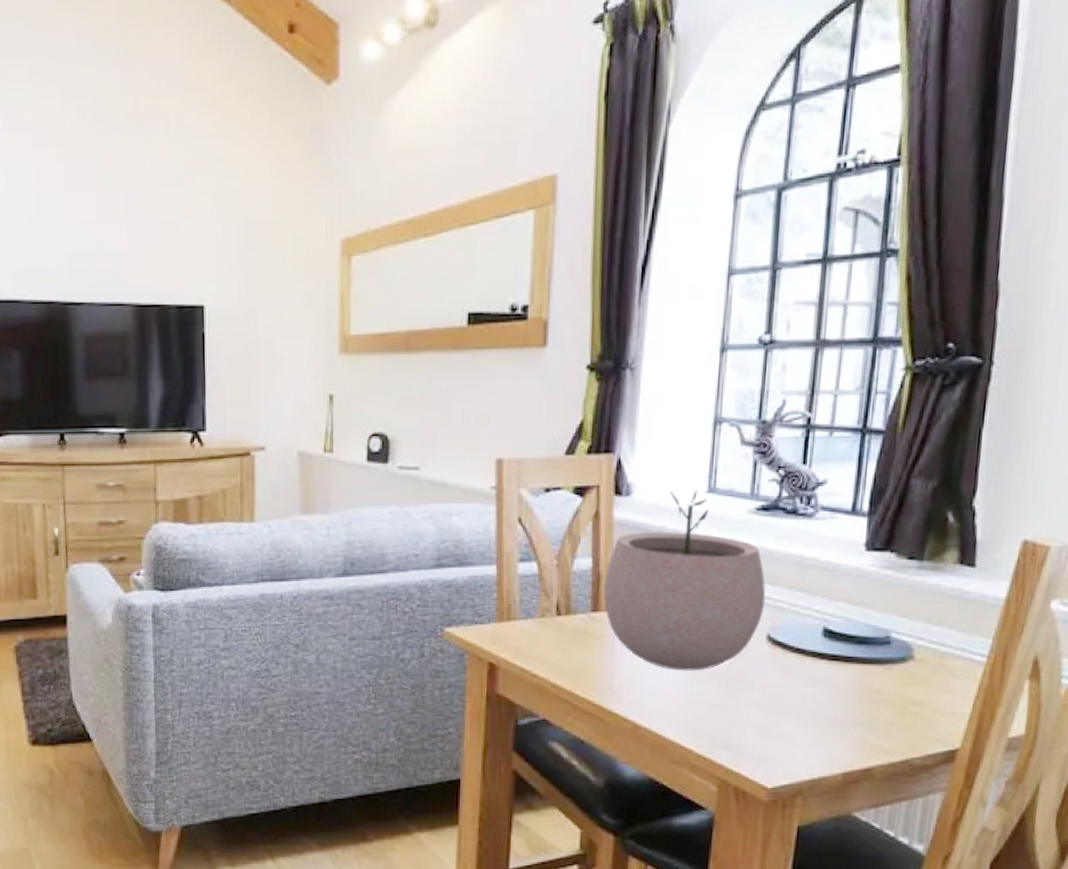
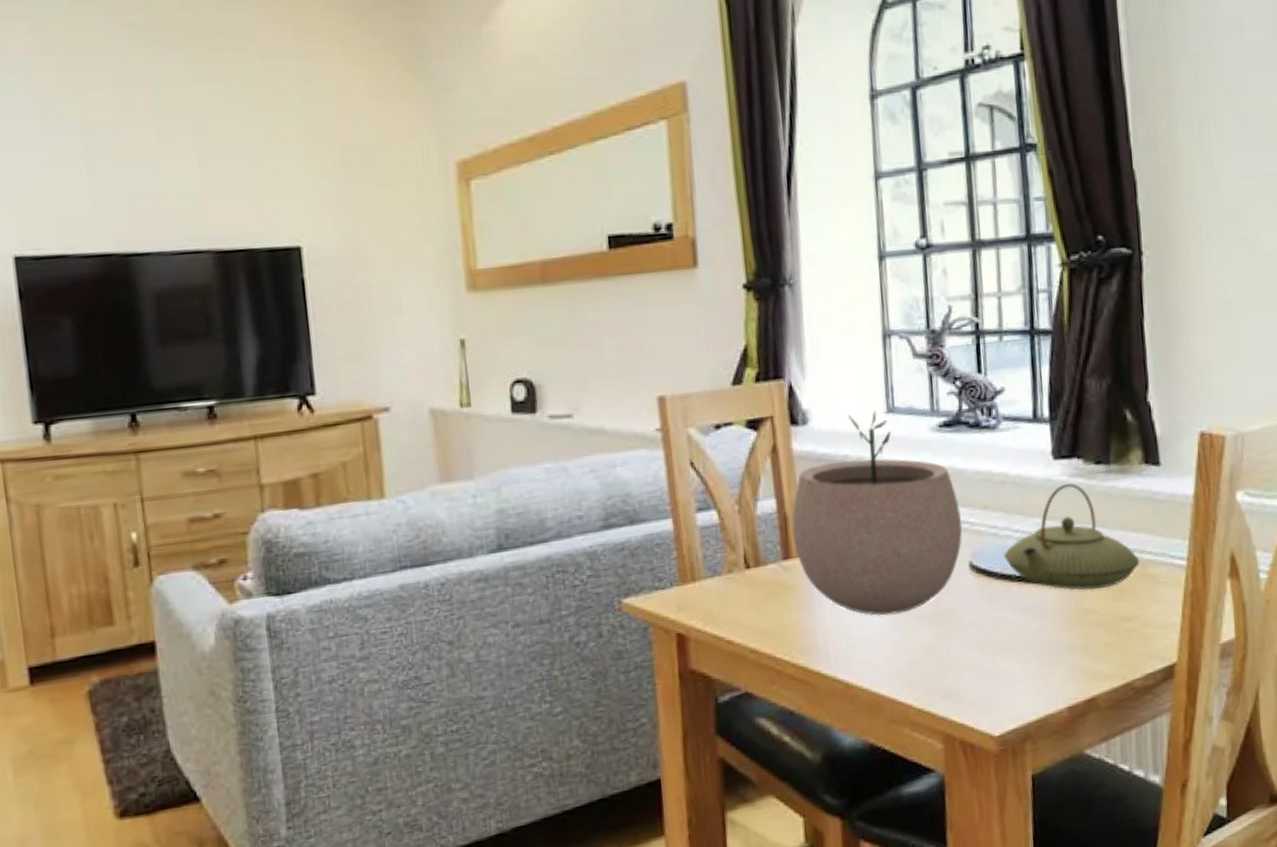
teapot: none [802,573,938,673] -> present [1003,483,1140,591]

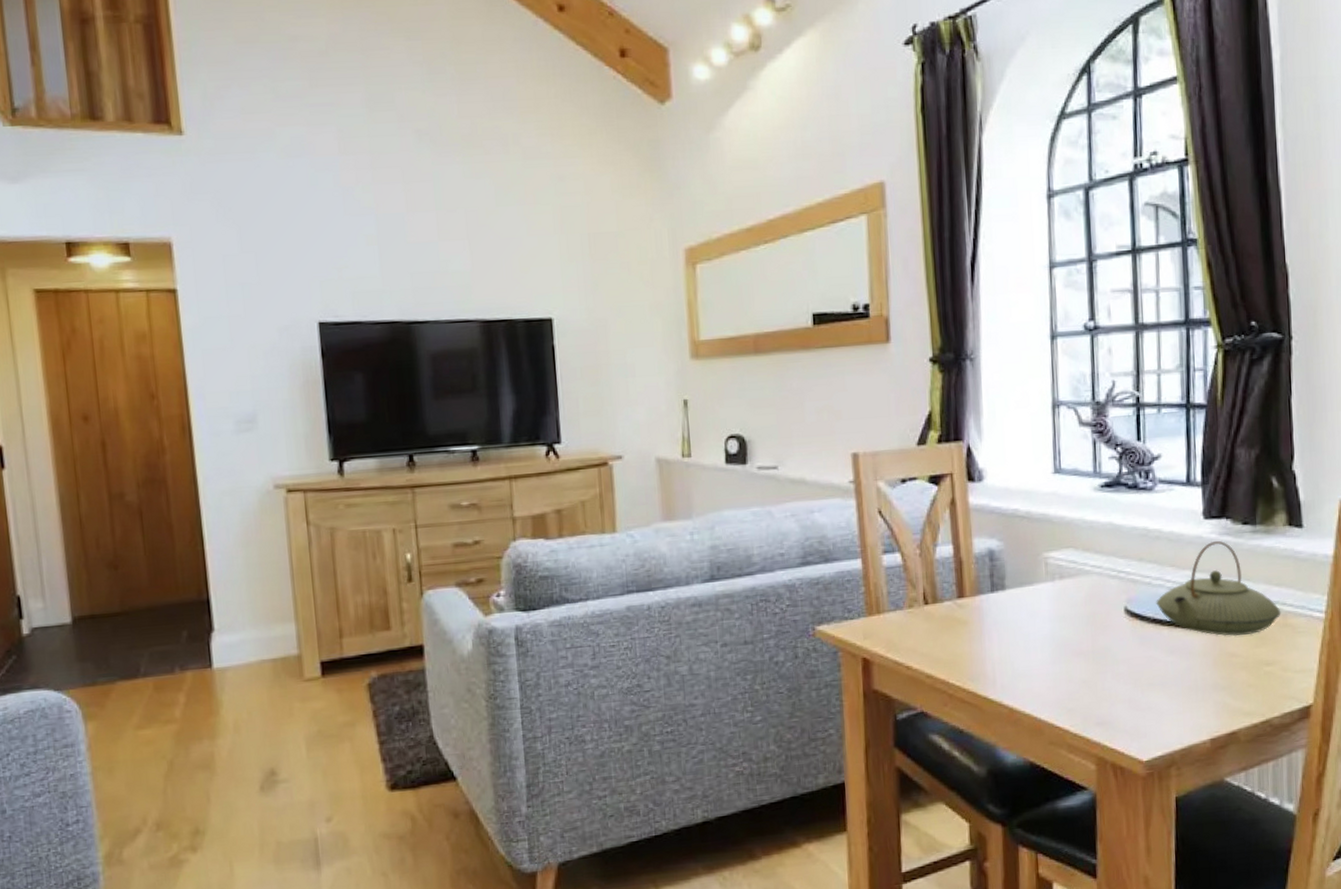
plant pot: present [792,410,963,616] -> none [966,471,1119,651]

